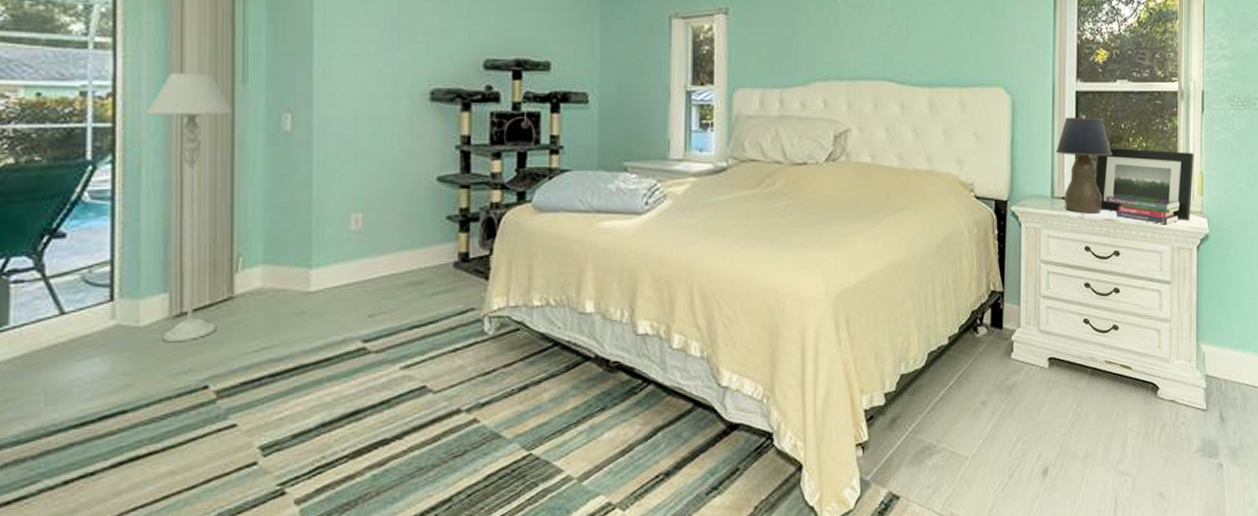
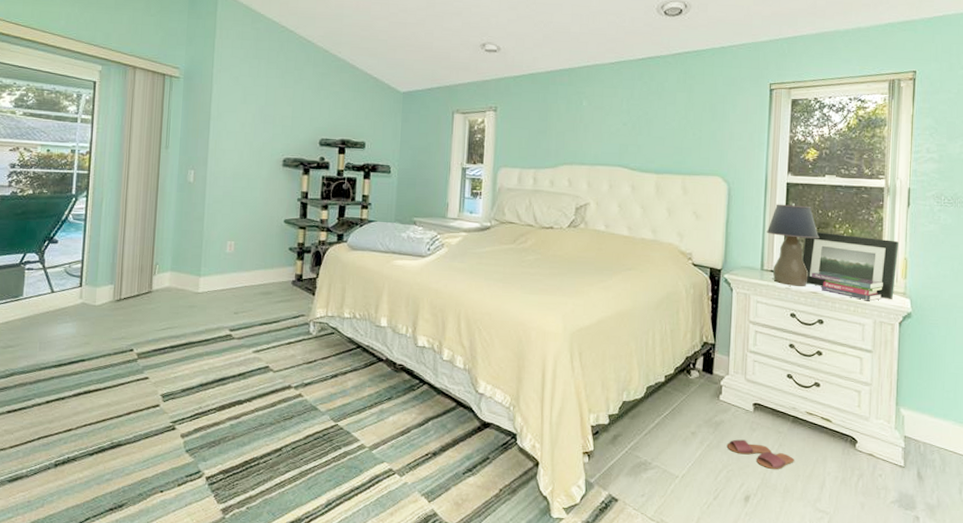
floor lamp: present [146,73,233,343] -> none [108,140,159,319]
slippers: none [1022,402,1094,433] -> present [727,439,794,469]

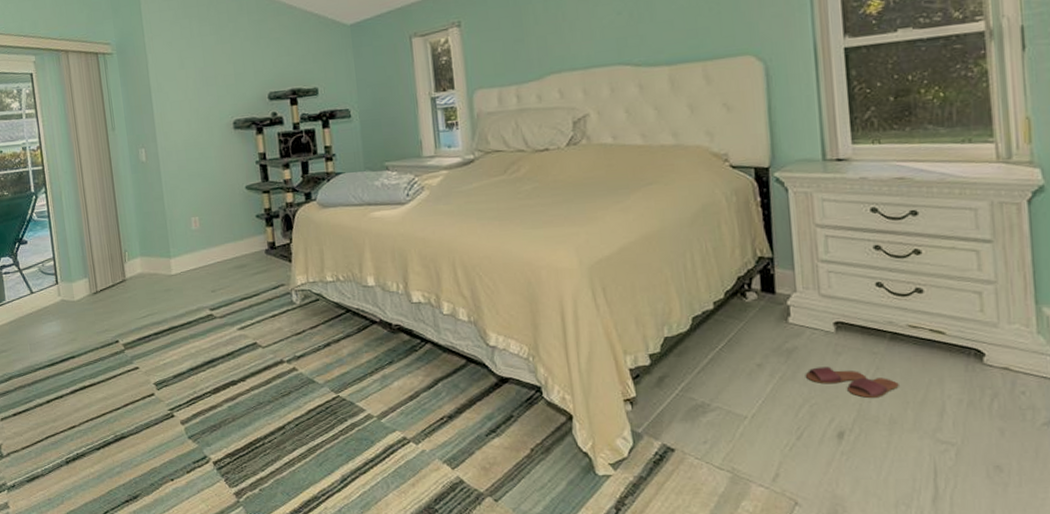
table lamp: present [766,202,819,288] -> none [824,71,899,175]
picture frame: present [802,232,899,300] -> none [877,96,1016,174]
books: present [811,271,883,302] -> none [893,149,999,180]

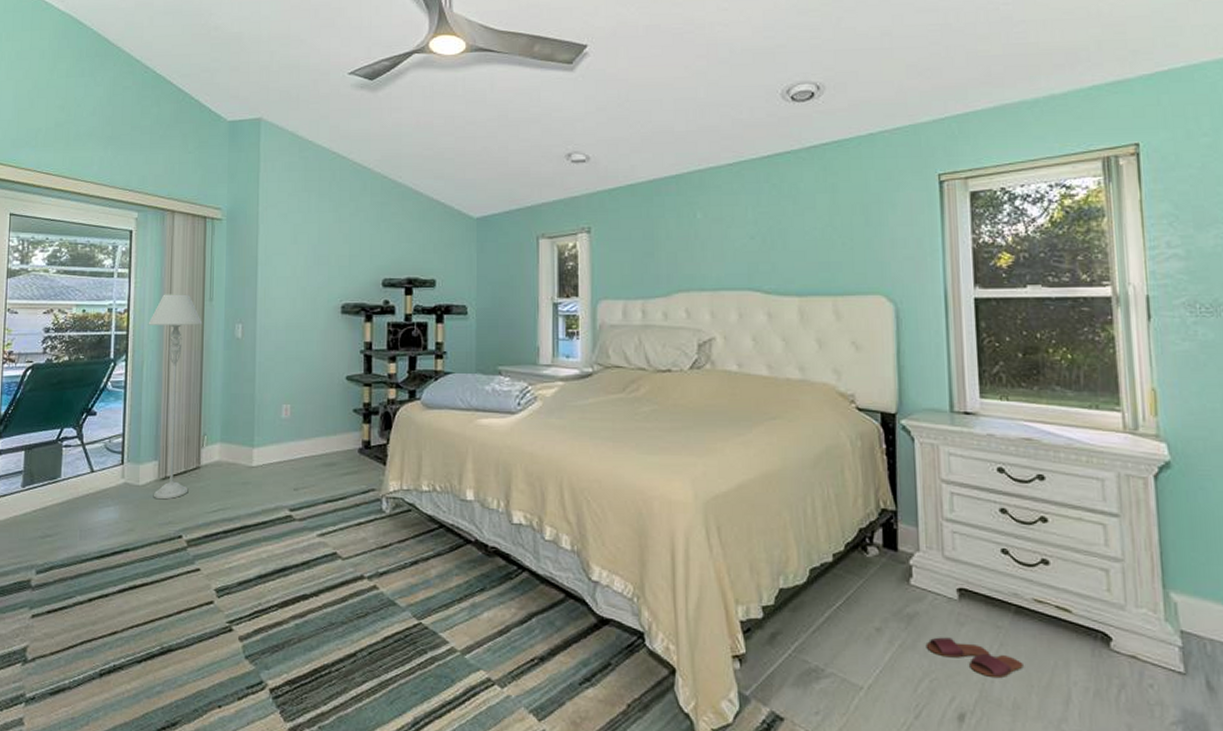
floor lamp: none [60,126,119,312] -> present [148,294,203,500]

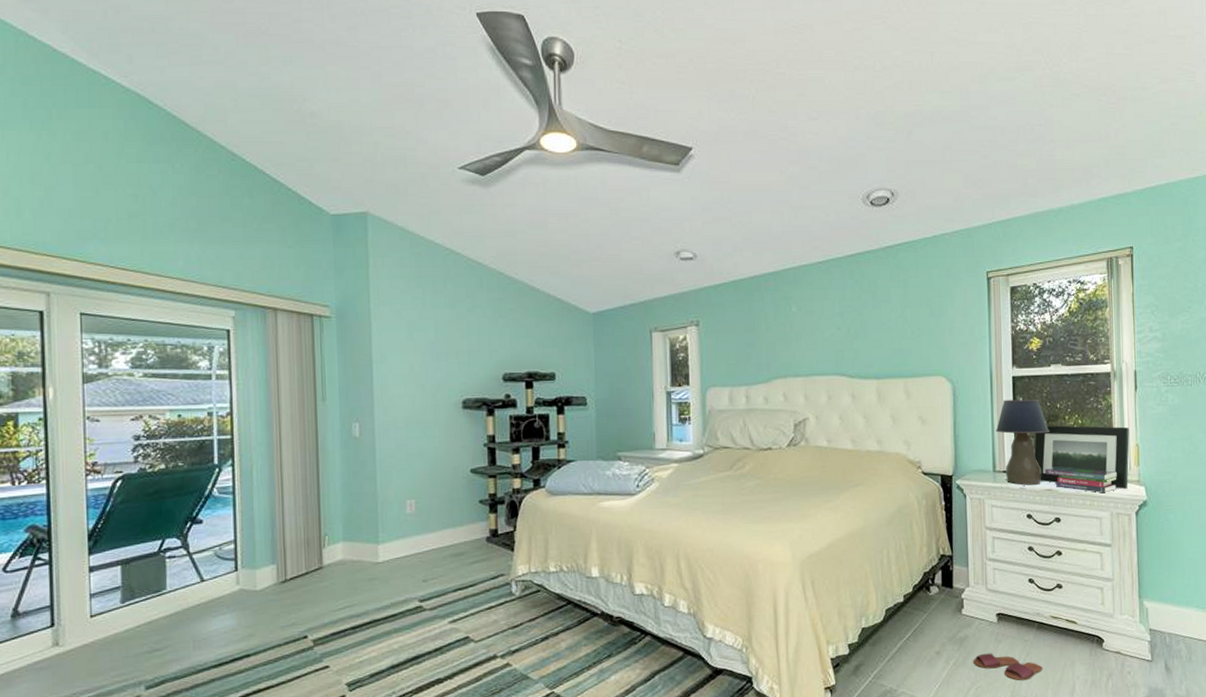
floor lamp: present [148,294,203,500] -> none [255,394,316,603]
table lamp: none [953,323,1027,433] -> present [995,397,1050,486]
picture frame: none [1006,360,1143,446] -> present [1034,425,1130,490]
books: none [1020,411,1125,448] -> present [1044,466,1117,494]

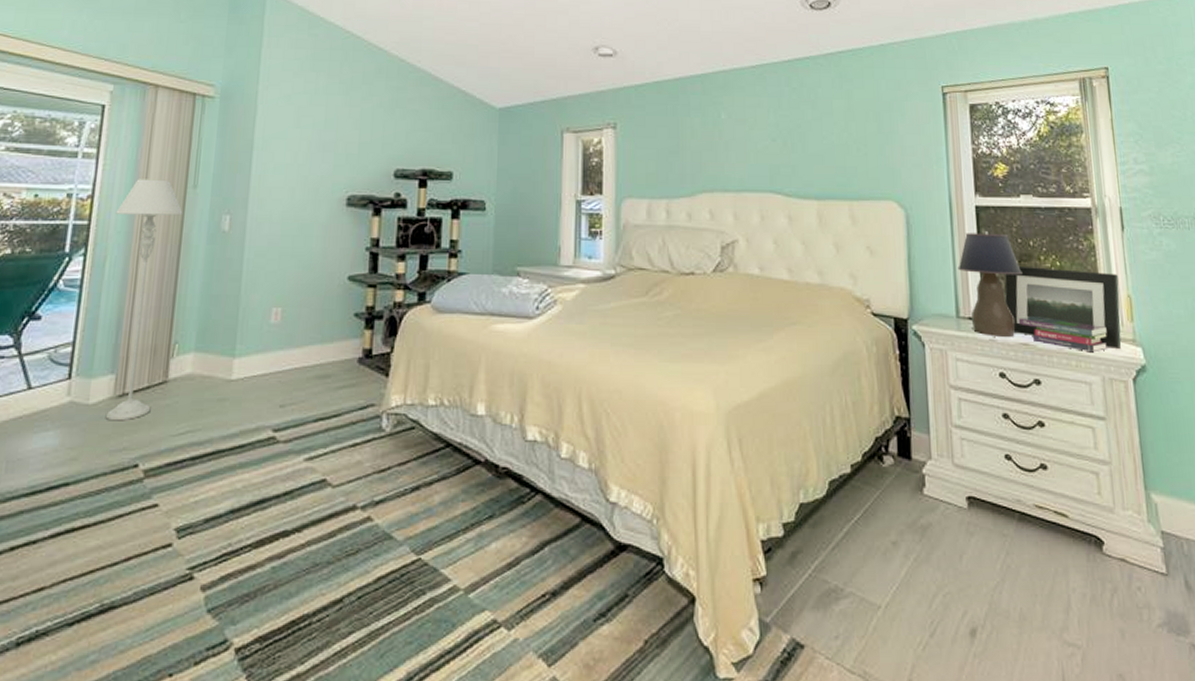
floor lamp: none [255,394,316,603] -> present [105,179,183,421]
slippers: present [974,653,1043,680] -> none [940,548,1028,588]

